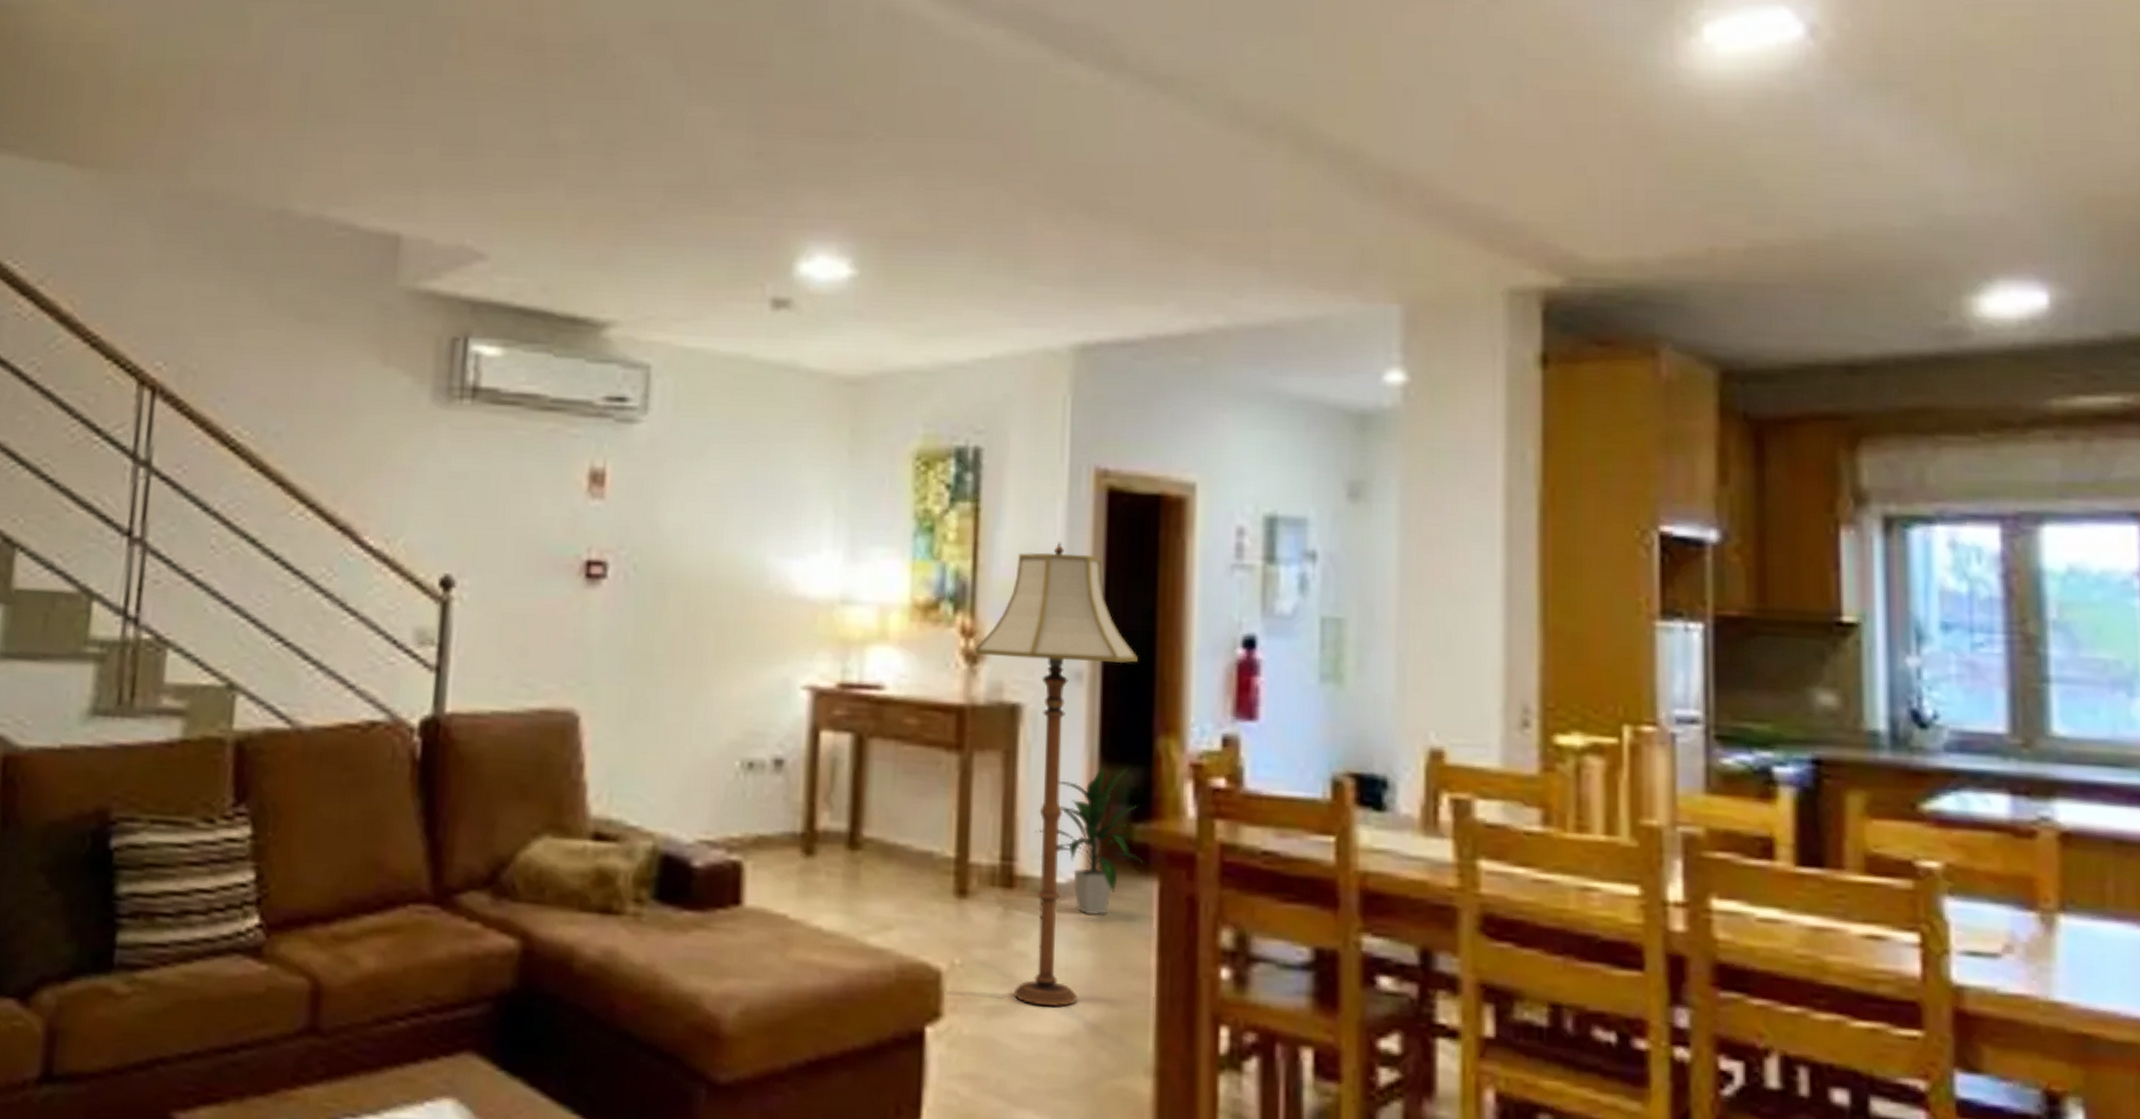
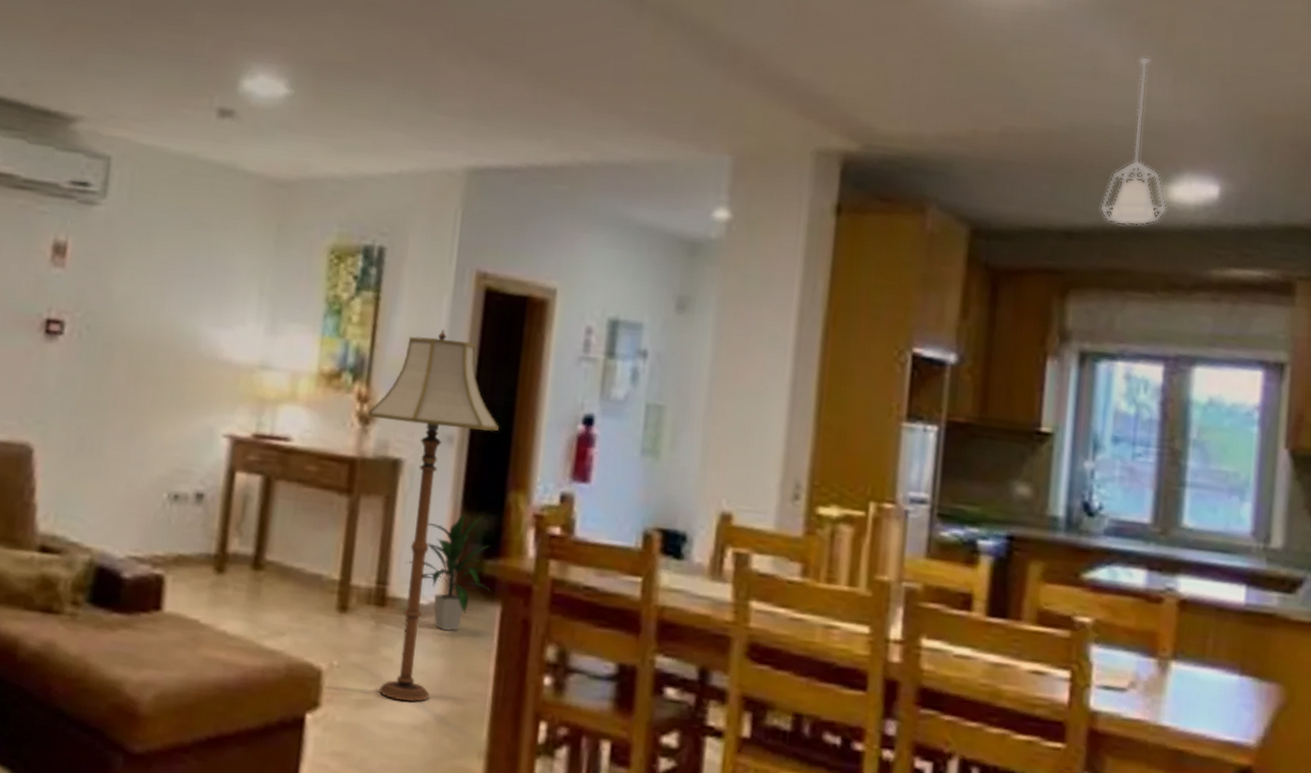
pendant lamp: none [1888,139,1980,352] -> present [1099,57,1167,226]

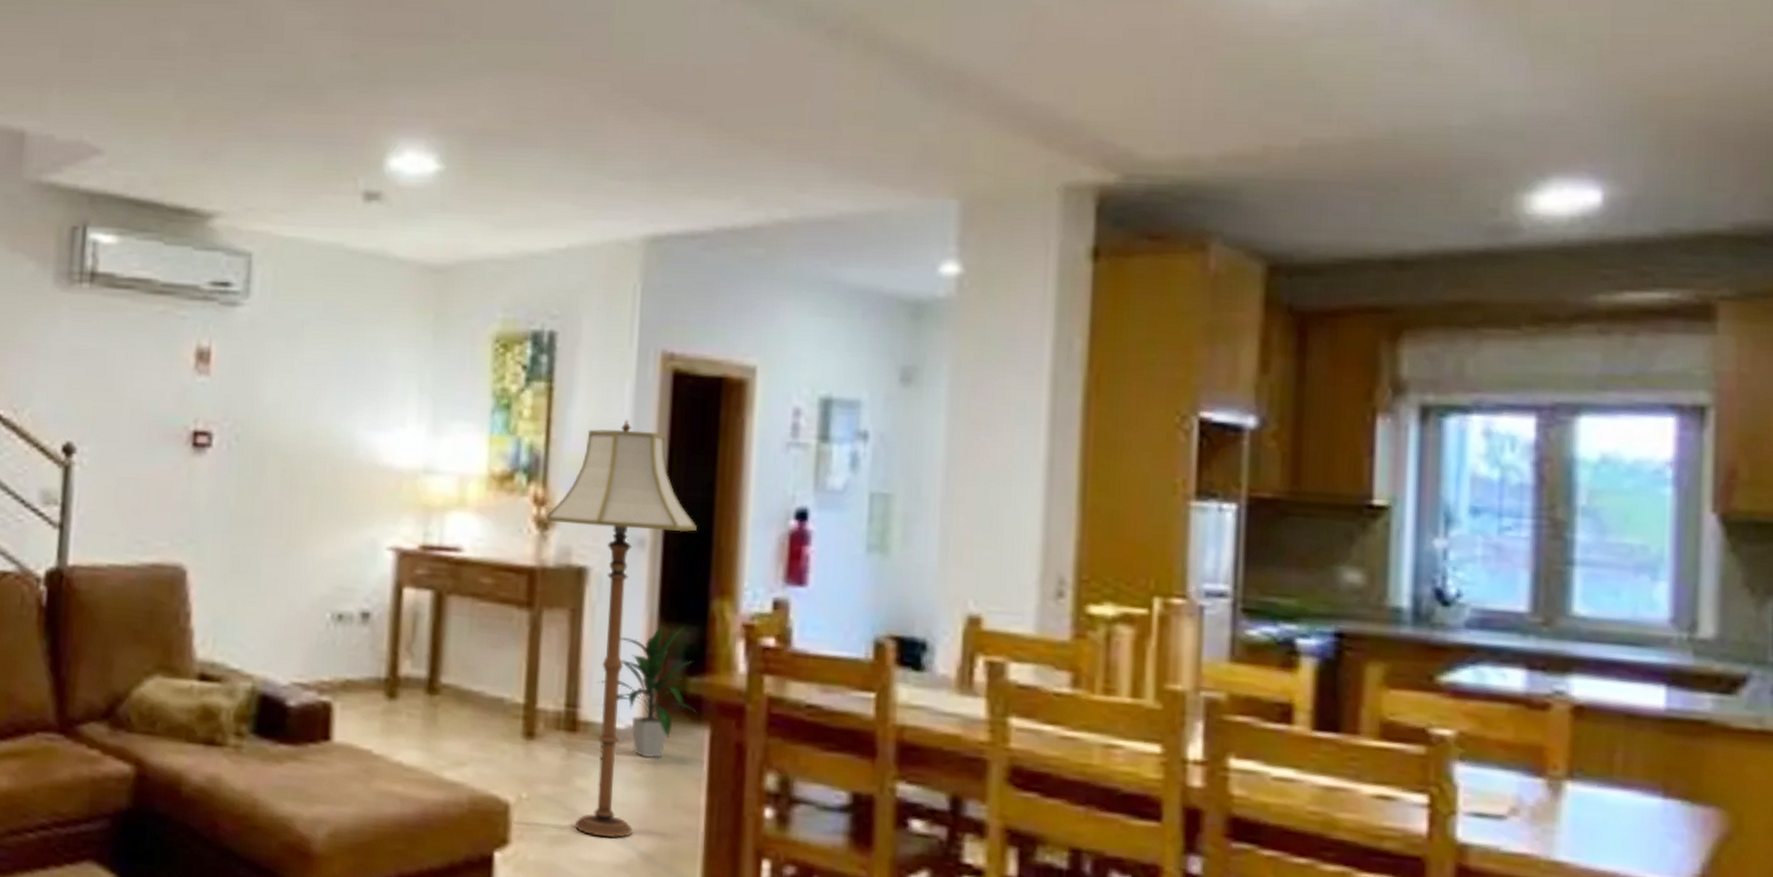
pendant lamp: present [1099,57,1167,226] -> none [1438,39,1530,248]

